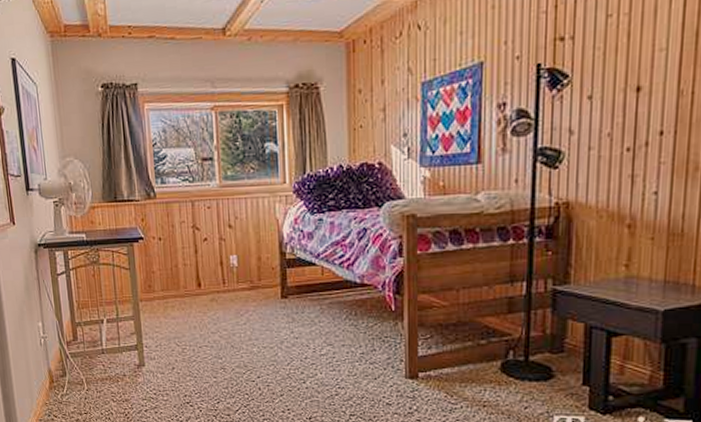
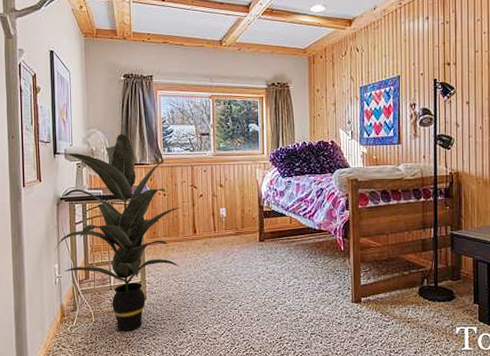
indoor plant: none [36,162,182,402] -> present [54,134,182,331]

